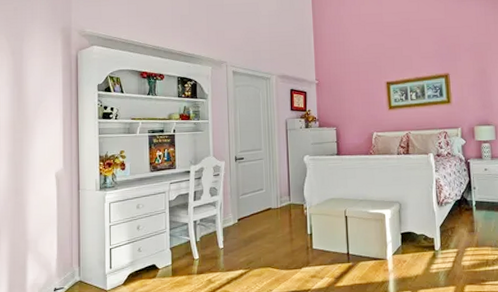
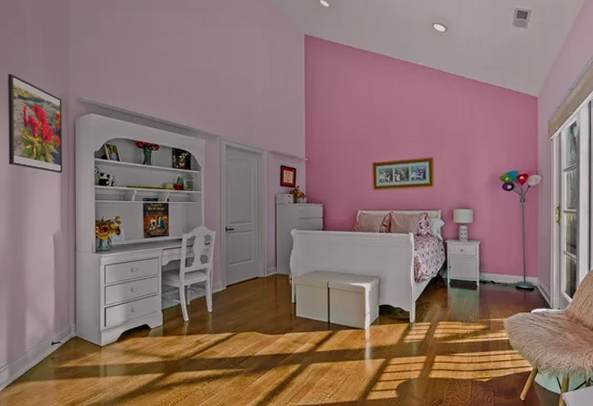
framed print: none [9,10,65,109] -> present [8,74,63,174]

